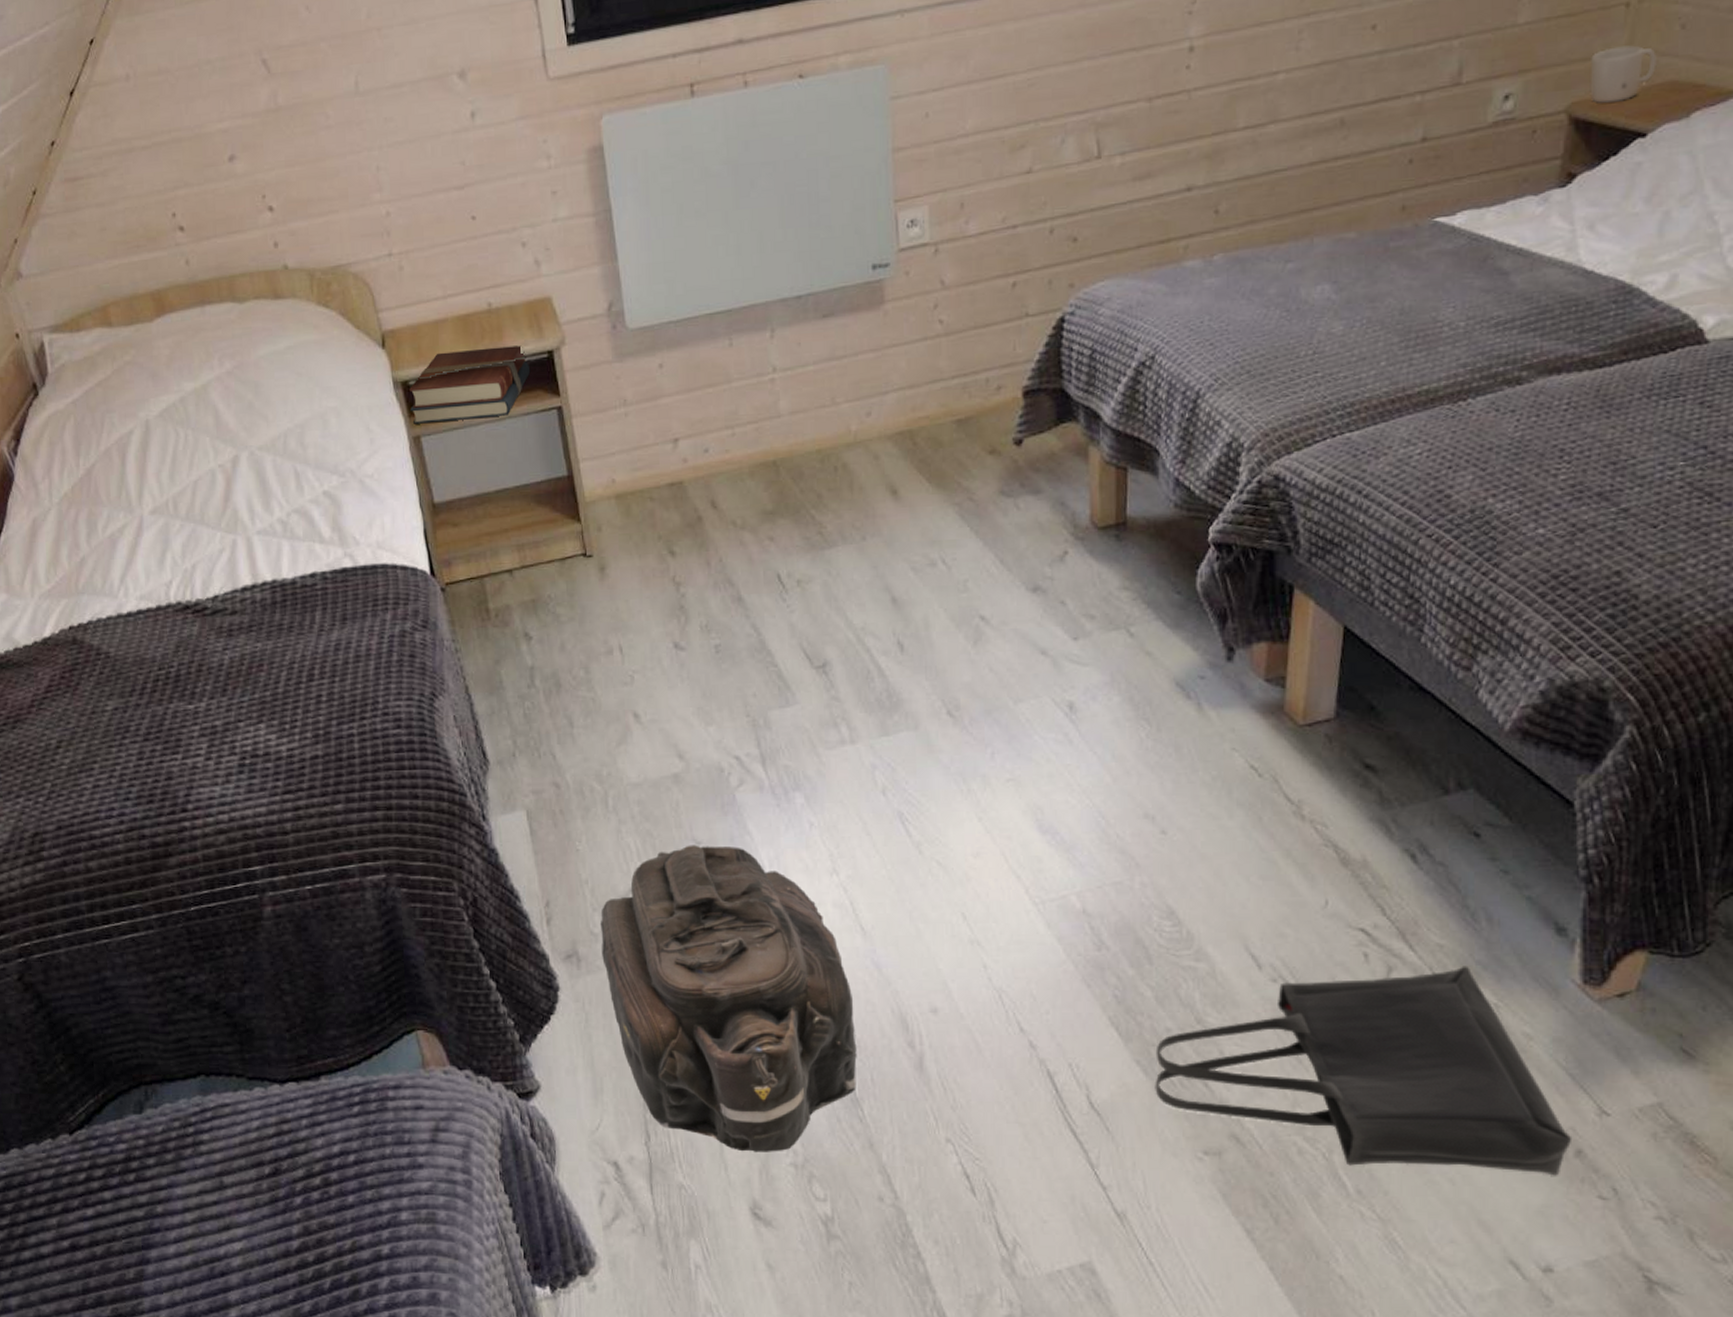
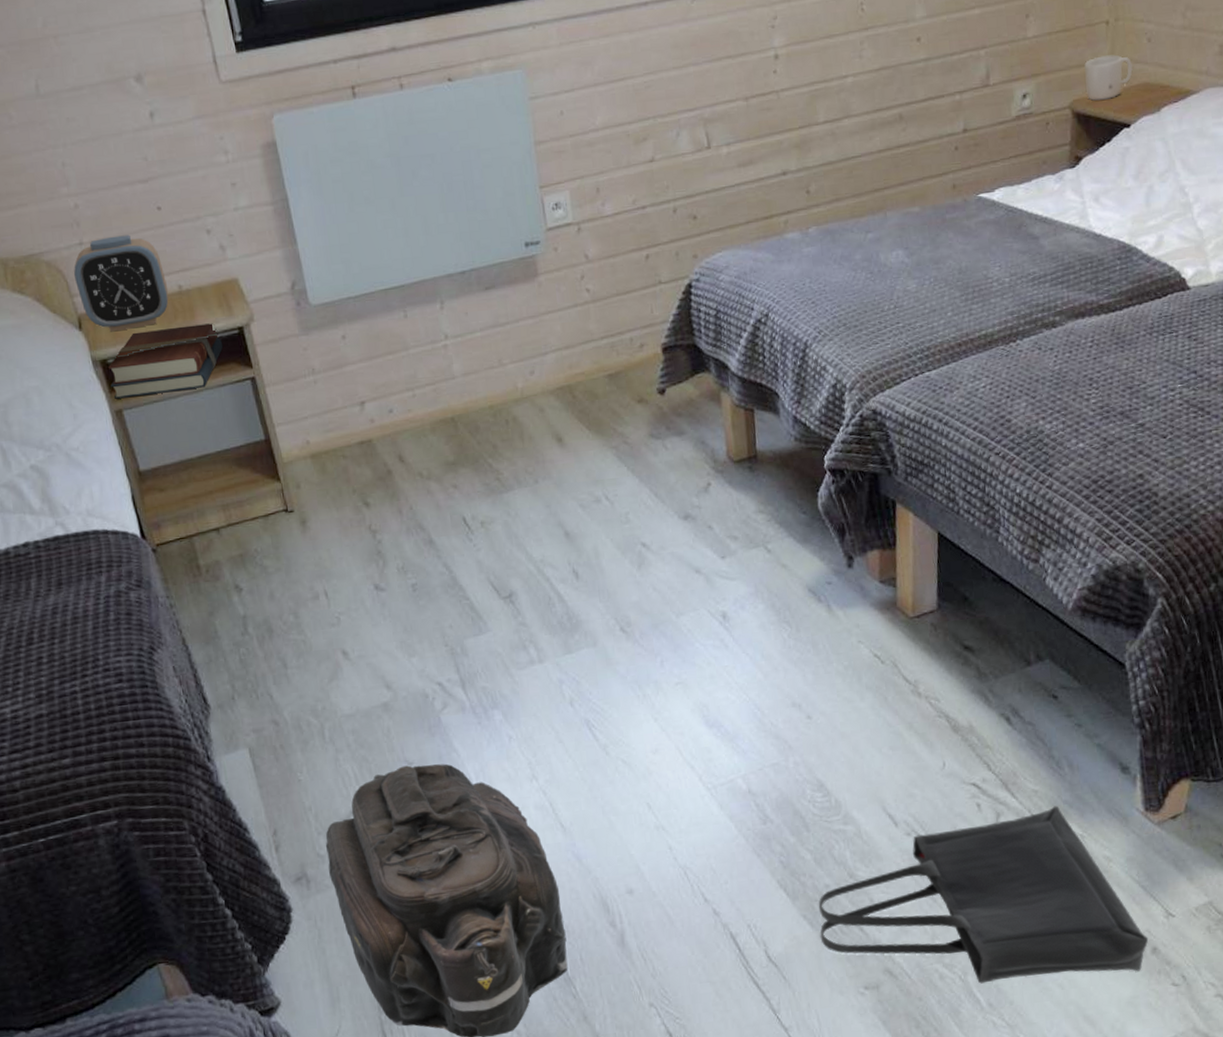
alarm clock: none [380,246,477,352] -> present [73,235,169,332]

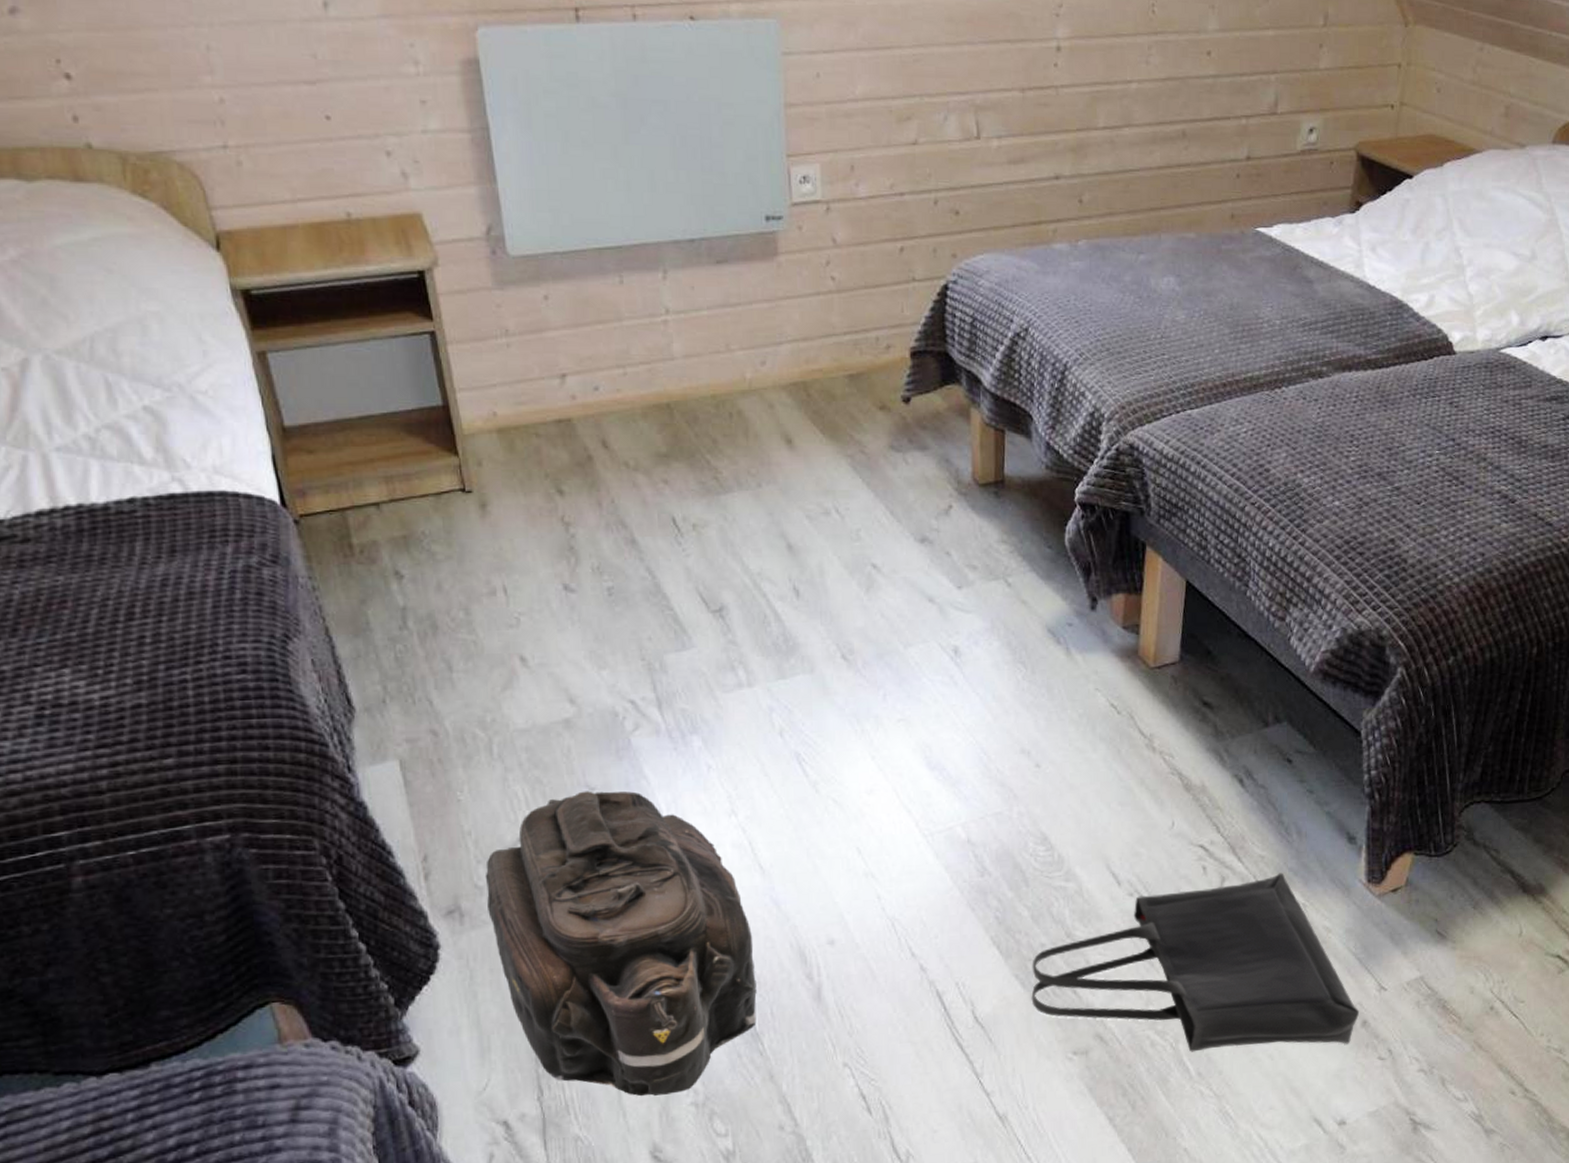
alarm clock: present [73,235,169,332] -> none [213,143,334,258]
books: present [108,323,223,399] -> none [252,261,398,339]
mug: present [1084,54,1133,102] -> none [1372,100,1420,147]

